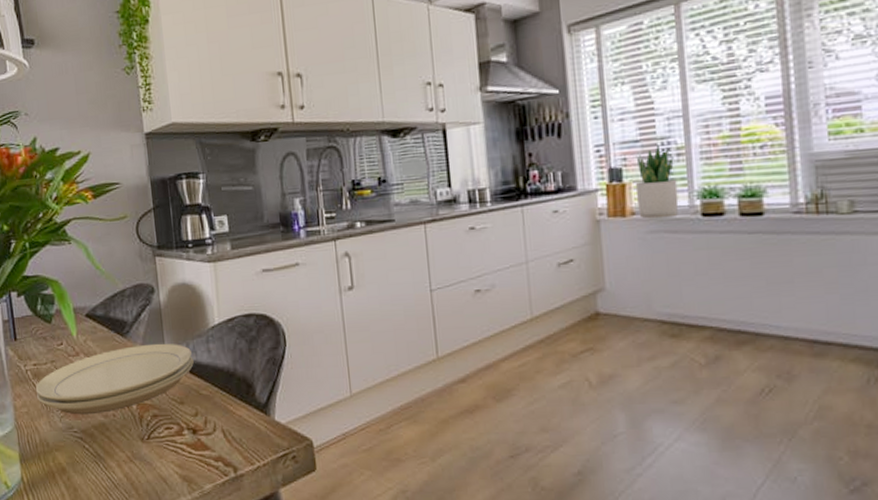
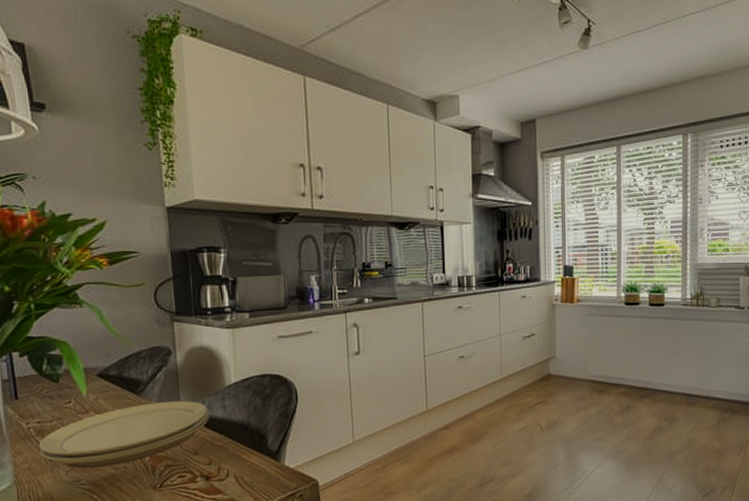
toaster: none [208,198,274,245] -> present [229,274,291,313]
planter: present [636,145,679,219] -> none [582,251,610,306]

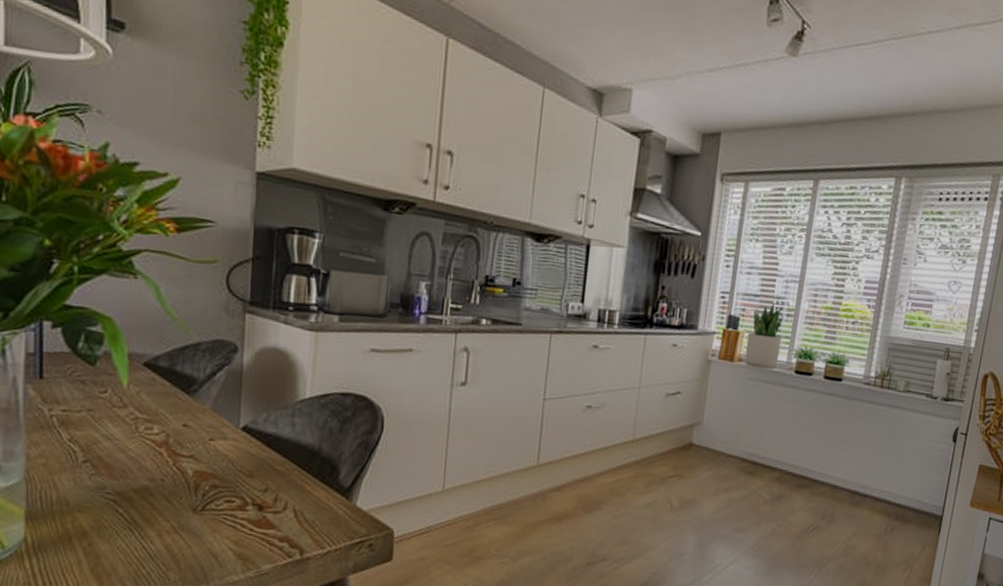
plate: present [38,400,209,469] -> none [60,407,273,476]
planter: none [582,251,610,306] -> present [744,303,784,370]

